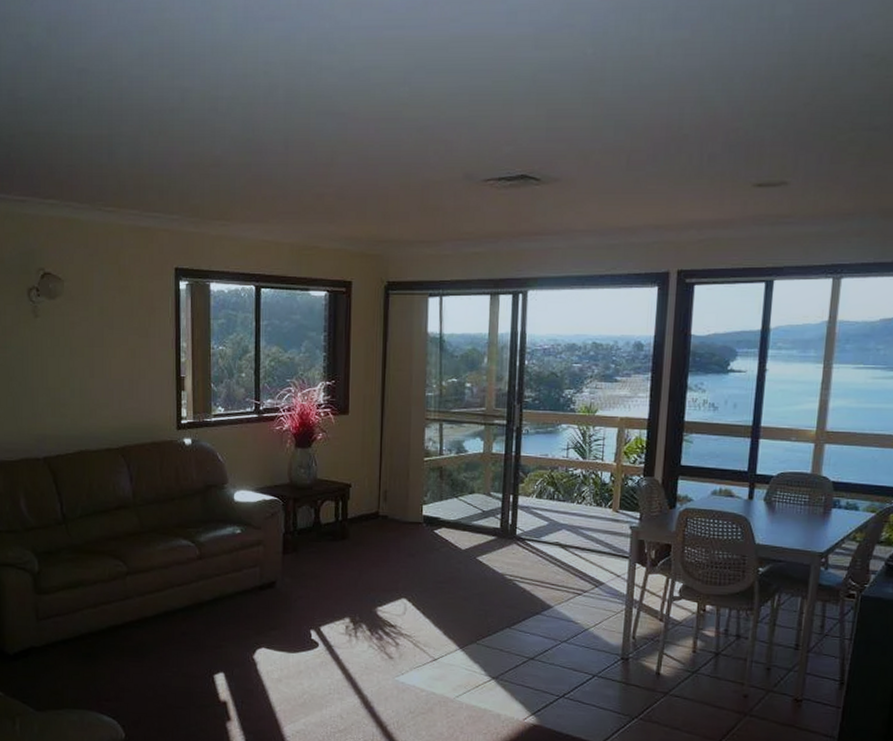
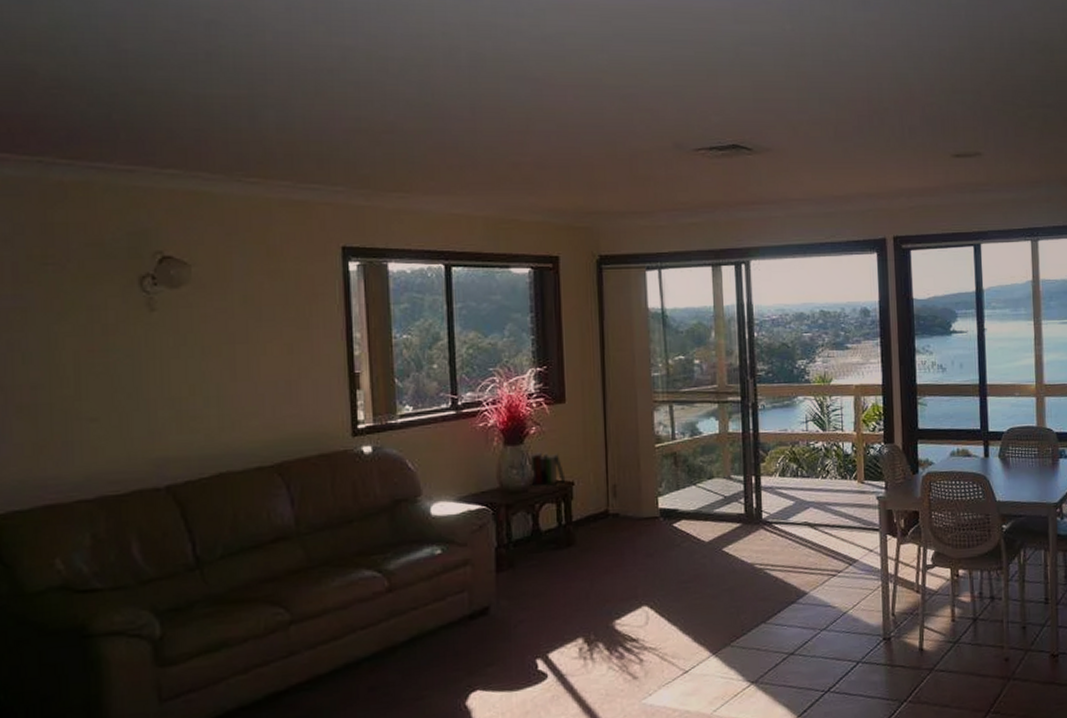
books: none [315,455,345,485] -> present [530,451,566,487]

